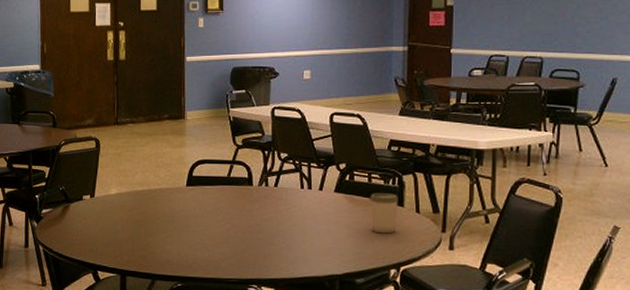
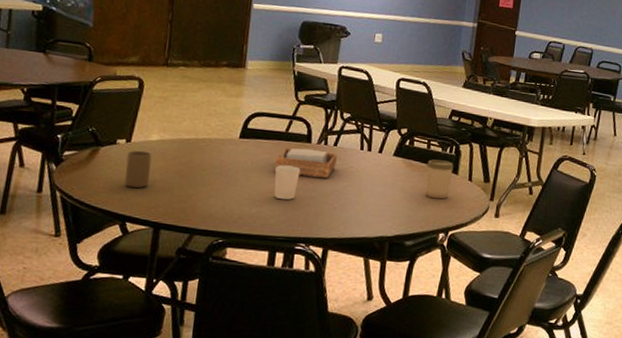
cup: none [92,204,113,240] -> present [124,150,152,189]
napkin holder: none [221,191,279,219] -> present [274,147,338,178]
cup: none [221,209,245,243] -> present [274,165,301,201]

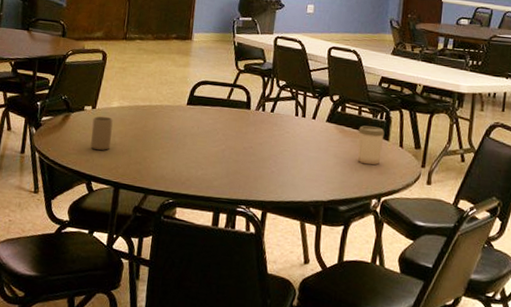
napkin holder: present [274,147,338,178] -> none [218,114,274,143]
cup: present [274,165,301,201] -> none [217,130,241,164]

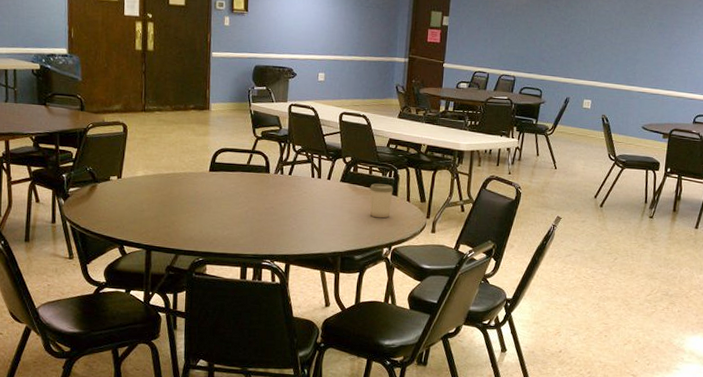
cup: present [90,116,113,151] -> none [119,185,140,217]

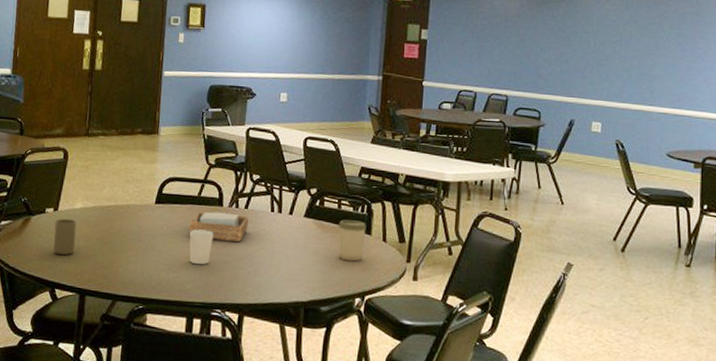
cup: none [119,185,140,217] -> present [53,218,77,256]
napkin holder: none [240,178,292,203] -> present [189,211,249,242]
cup: none [240,193,262,224] -> present [189,229,214,265]

